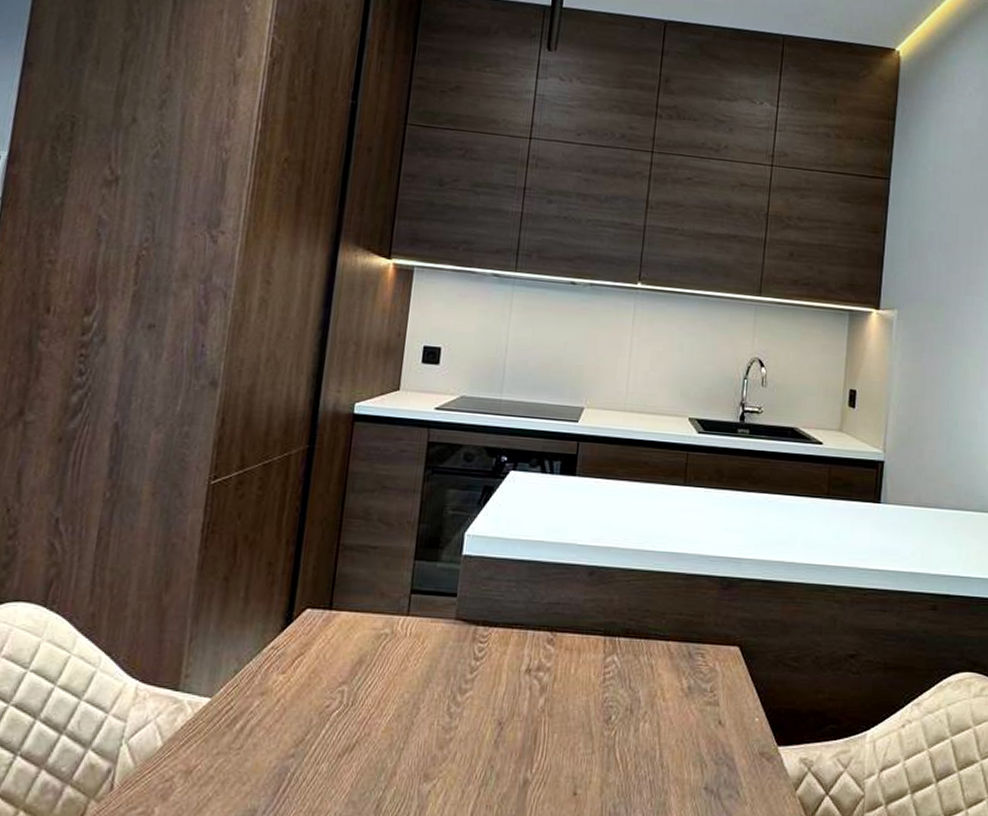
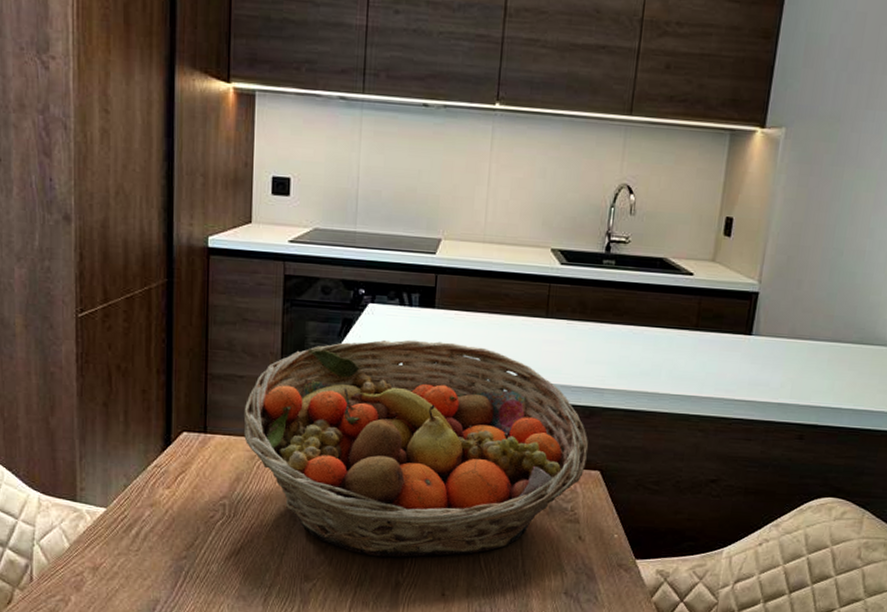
fruit basket: none [371,508,728,750] -> present [243,339,589,557]

